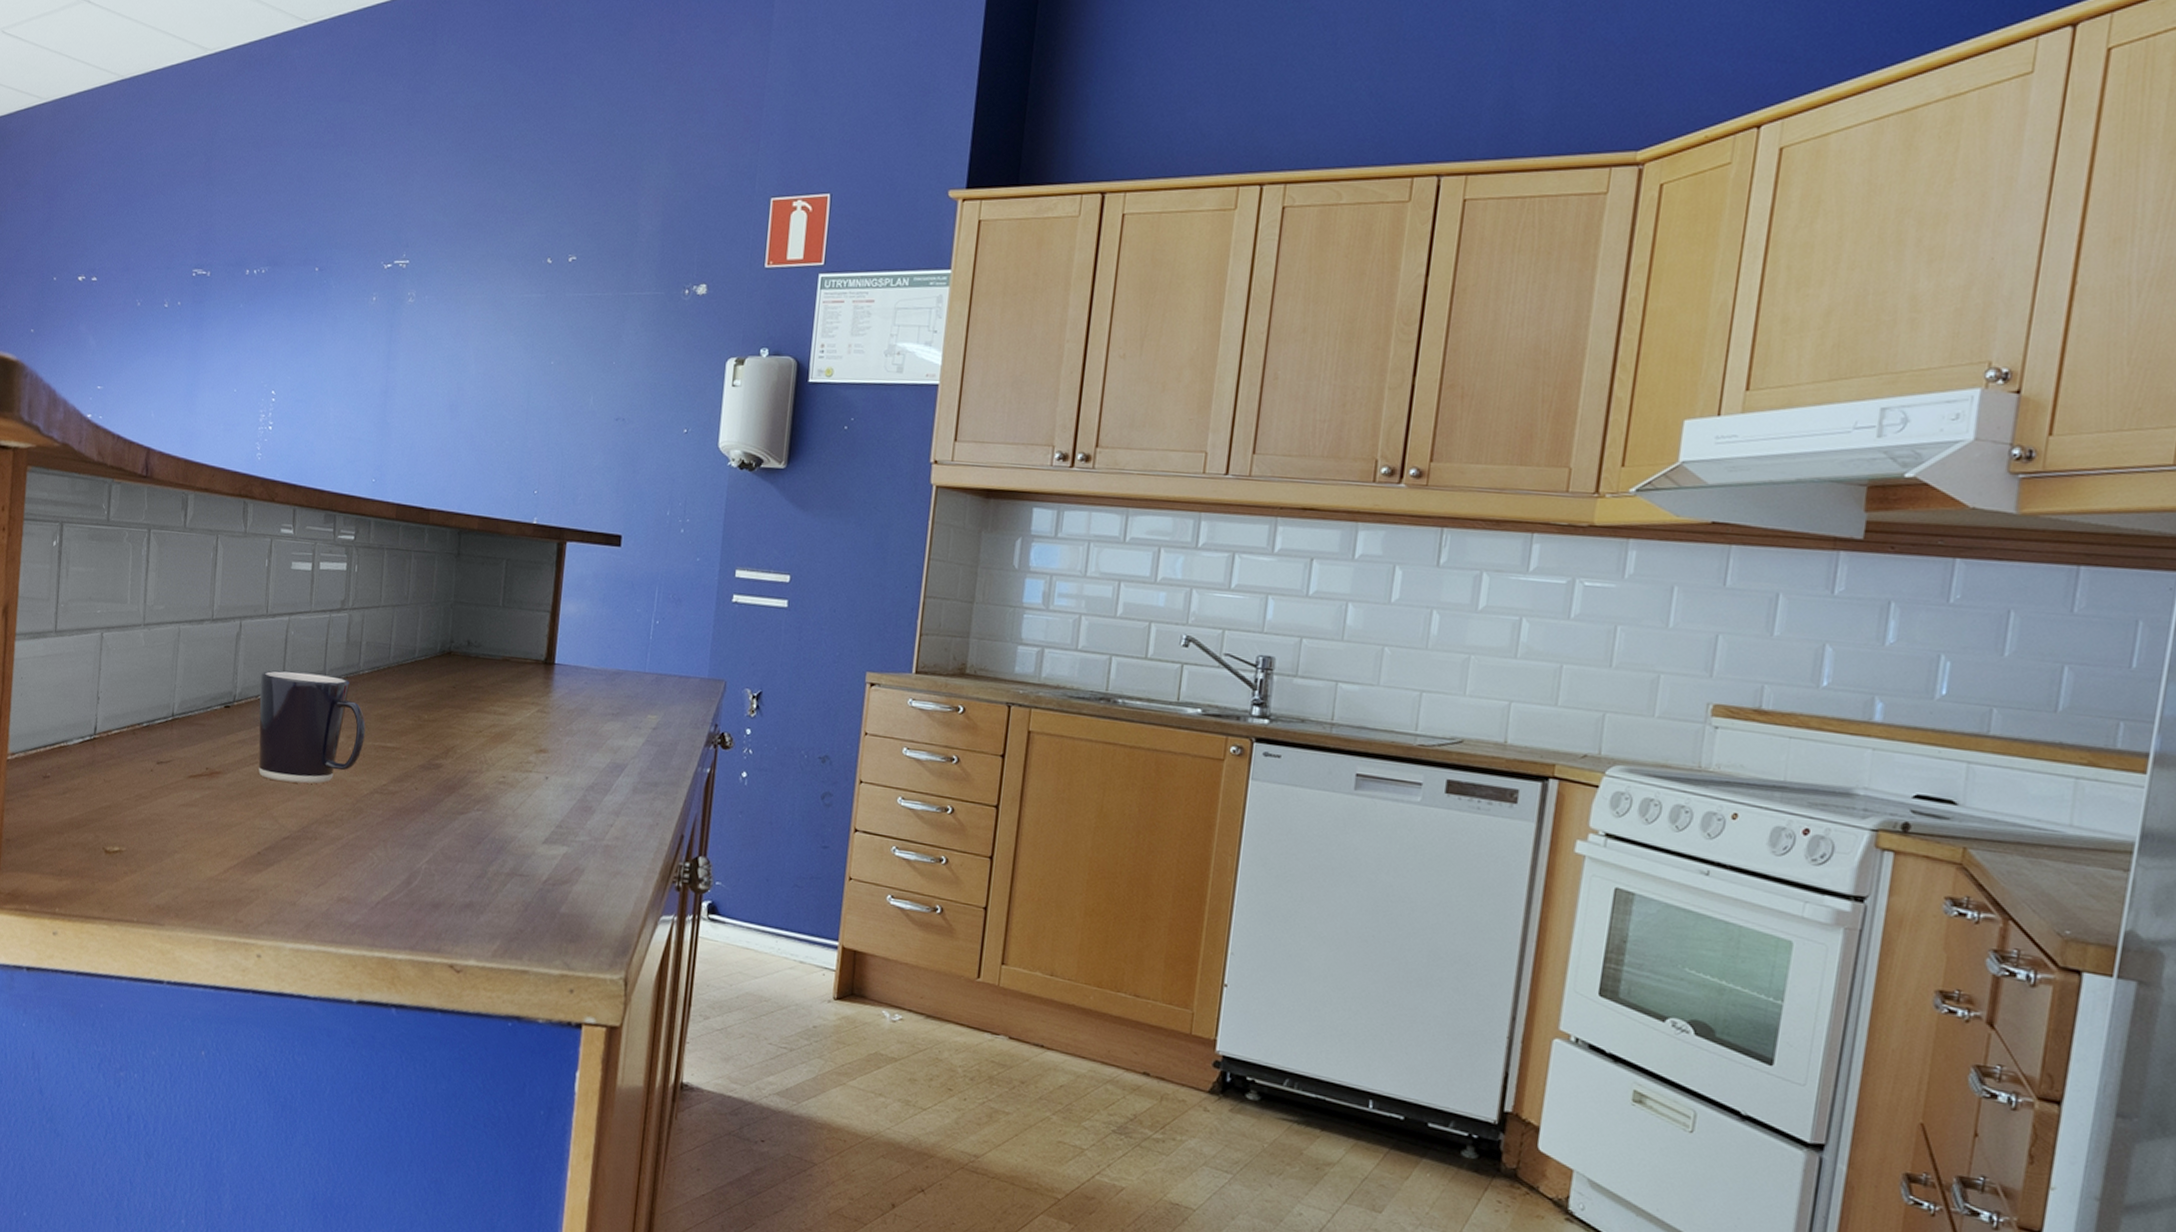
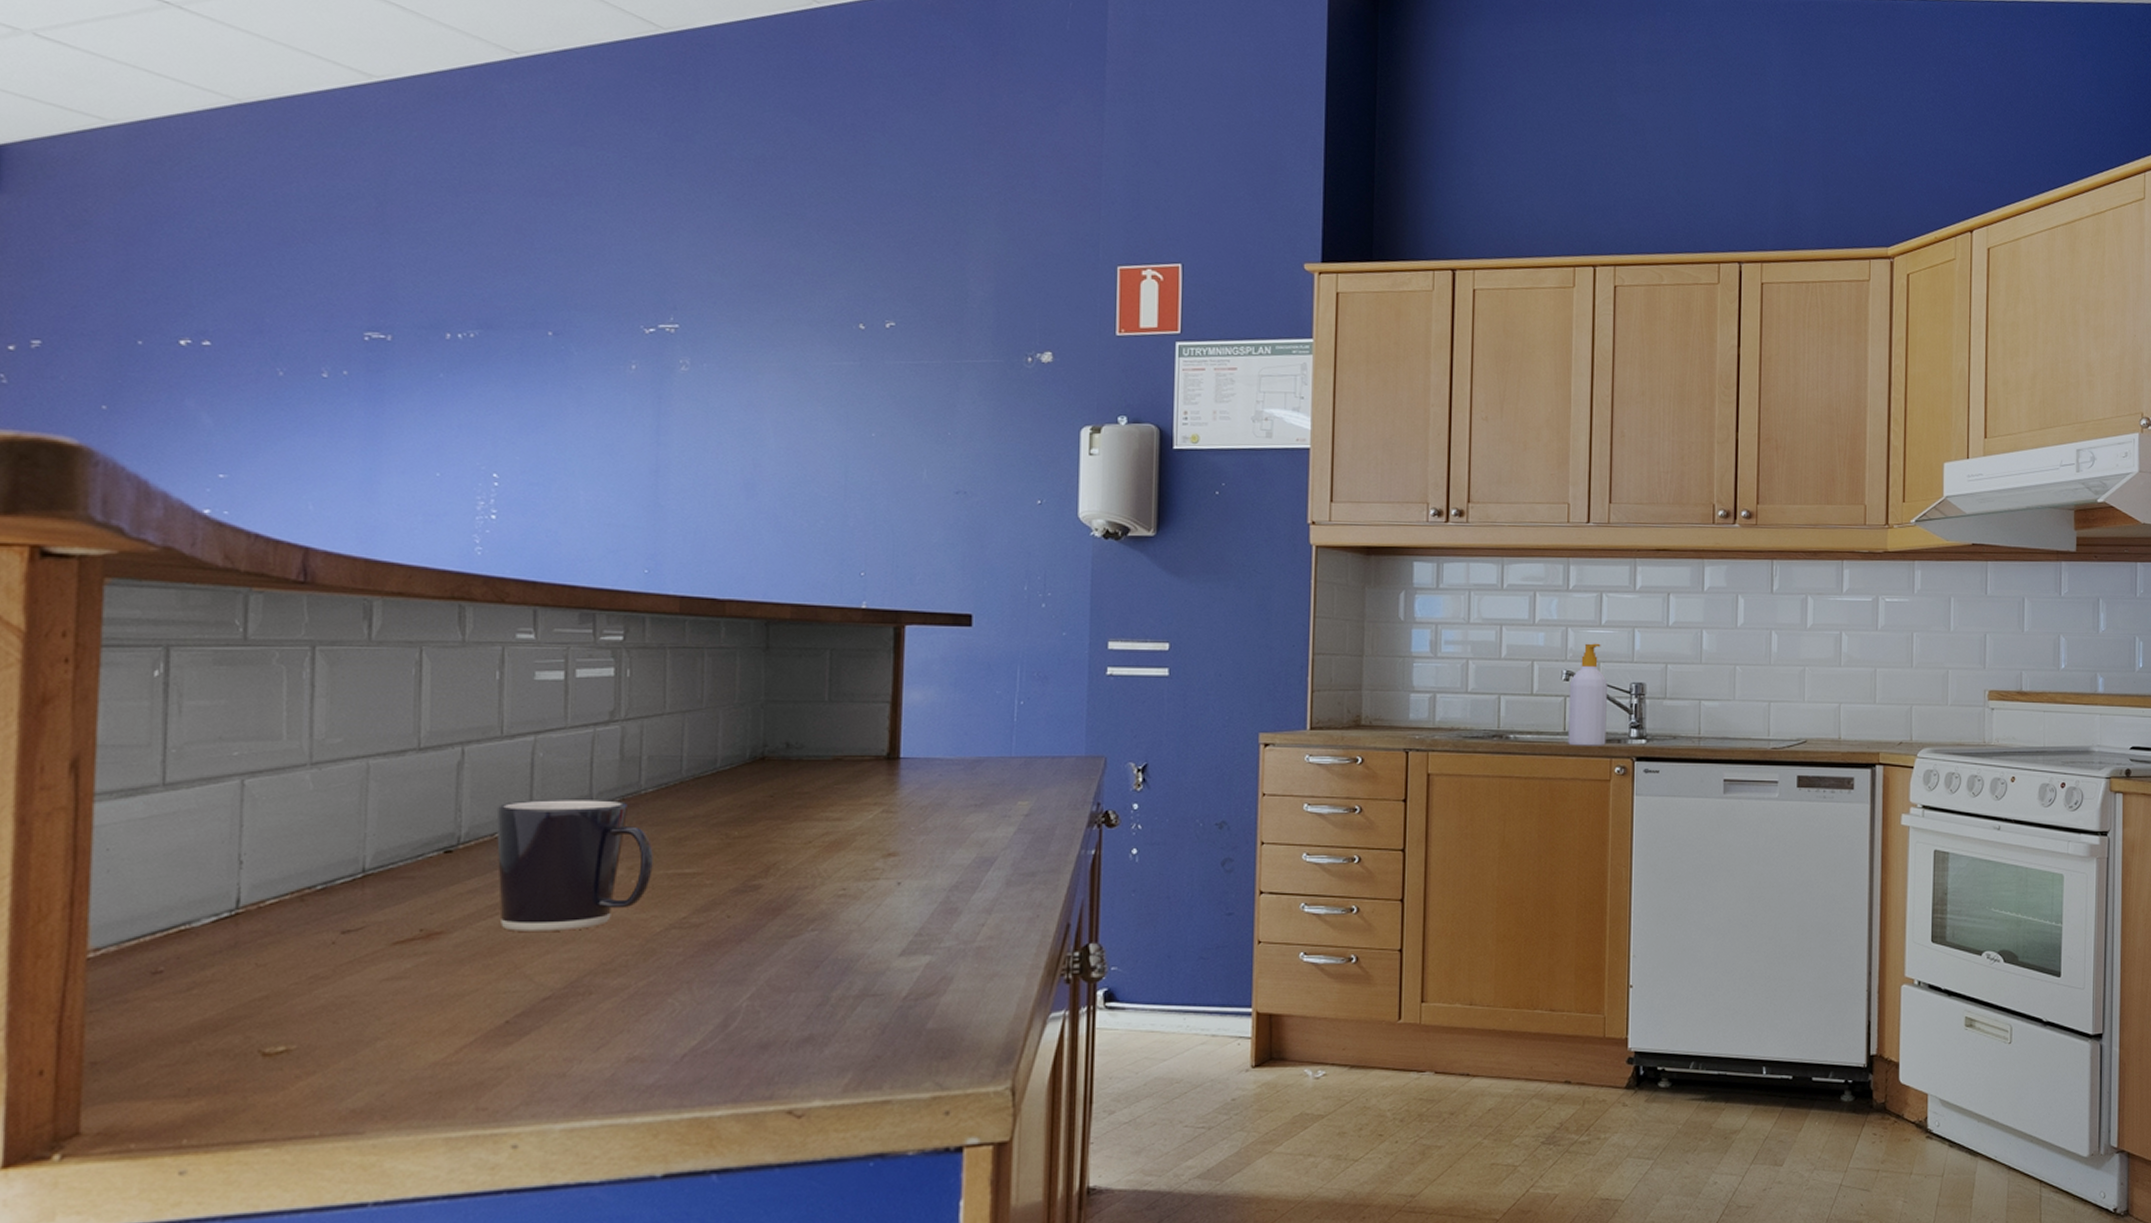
soap bottle: none [1181,607,1231,722] -> present [1568,643,1607,746]

